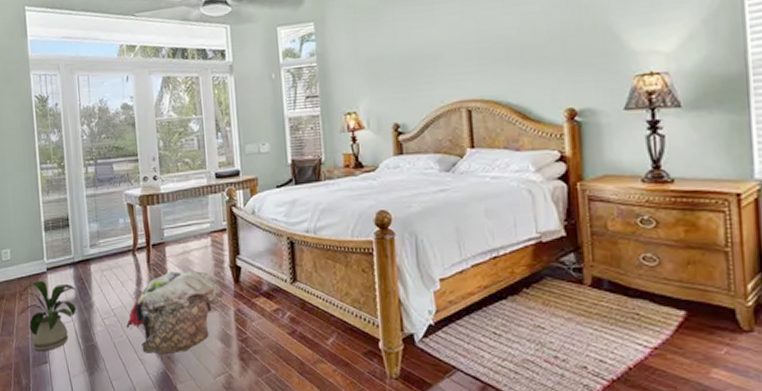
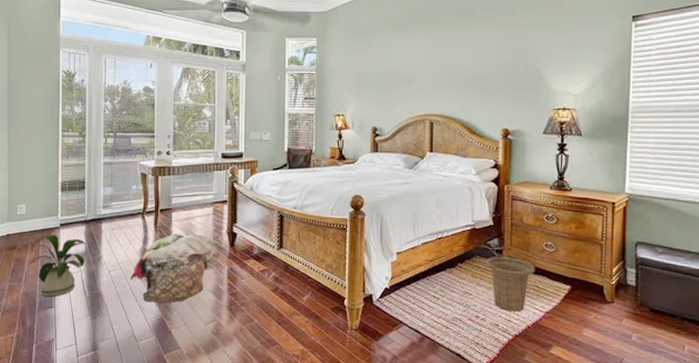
basket: none [561,276,632,349] -> present [486,256,535,312]

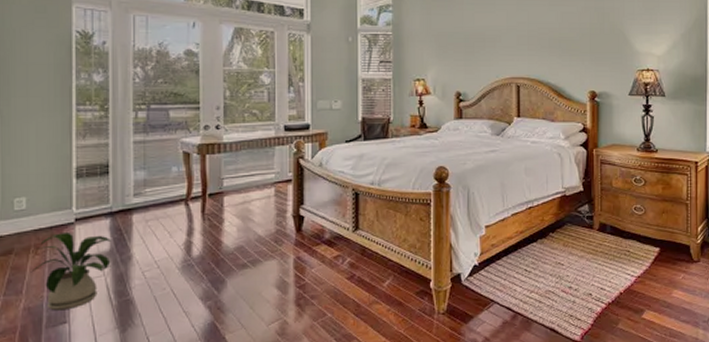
laundry basket: present [129,234,218,304] -> none [170,221,282,306]
basket: present [486,256,535,312] -> none [577,222,626,279]

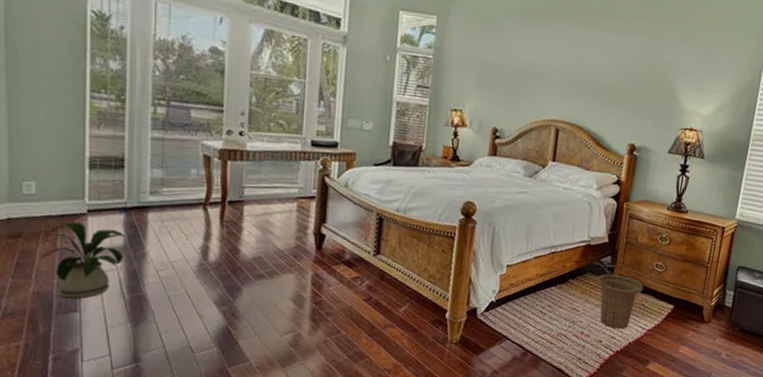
basket: none [577,222,626,279] -> present [597,273,644,329]

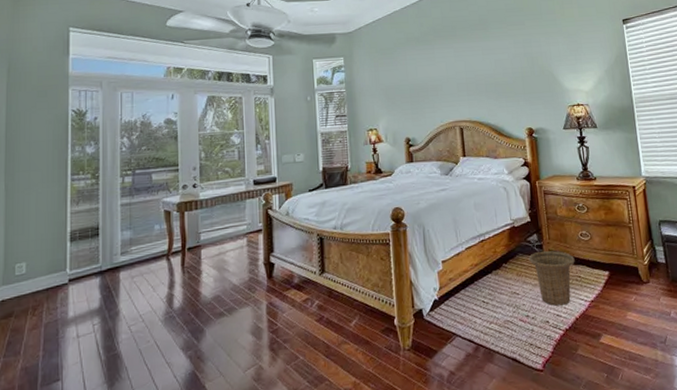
house plant: present [40,222,126,299] -> none [28,292,102,369]

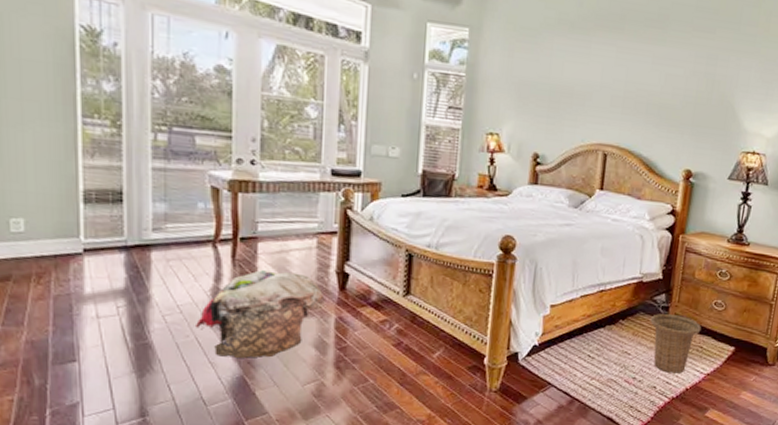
laundry basket: none [154,270,255,356] -> present [194,270,323,359]

